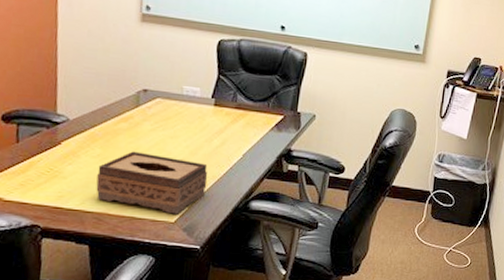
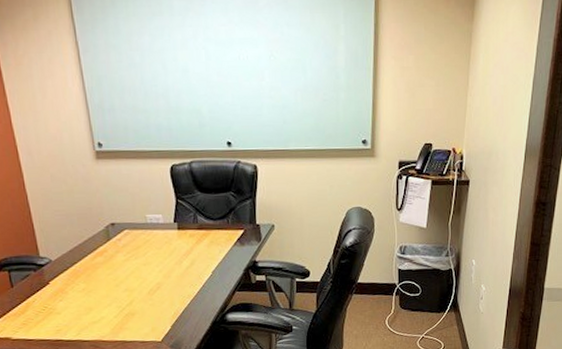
tissue box: present [96,151,208,214] -> none [85,281,185,334]

